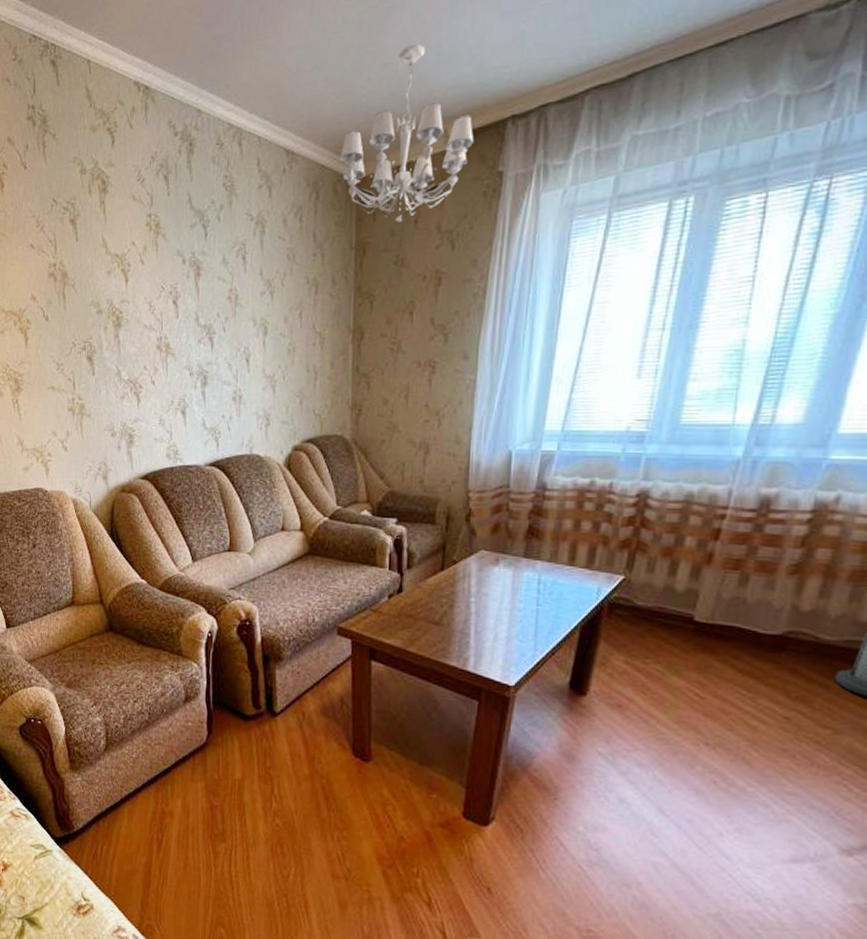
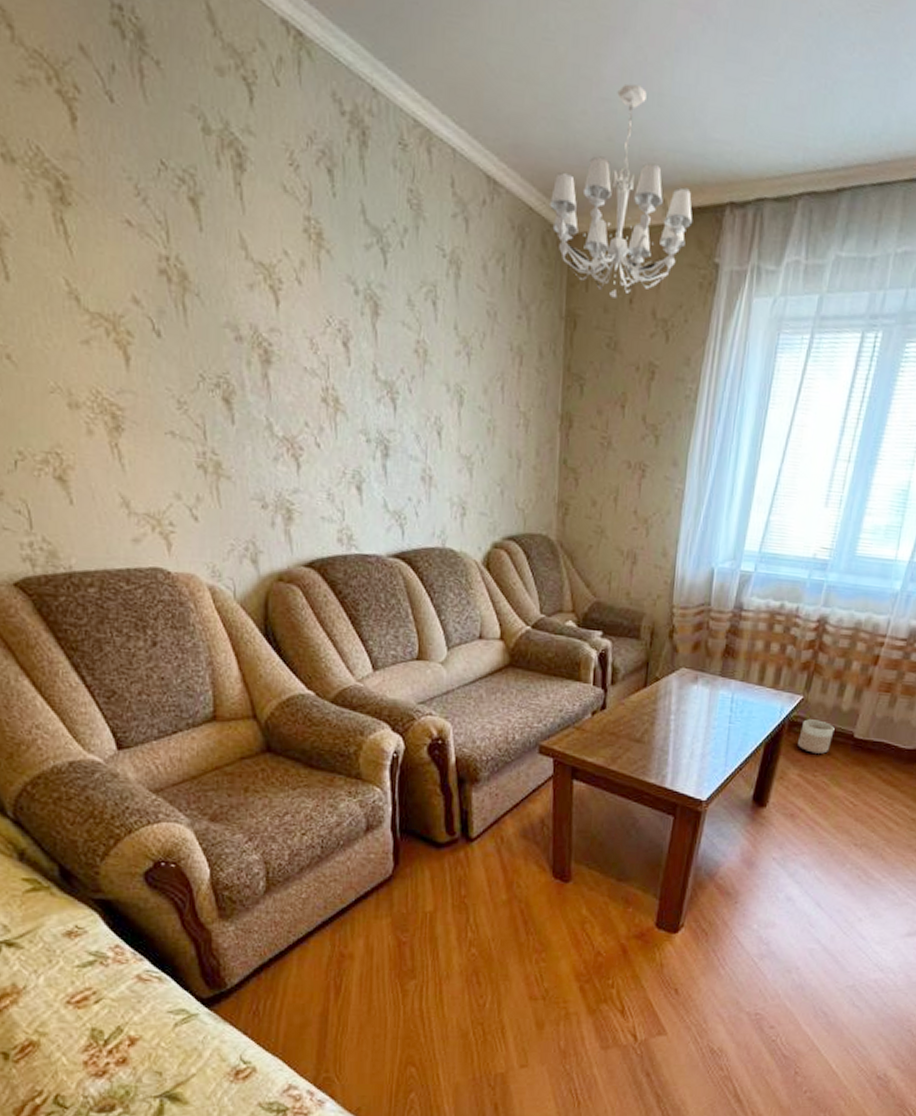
planter: none [622,601,668,639] -> present [798,719,835,754]

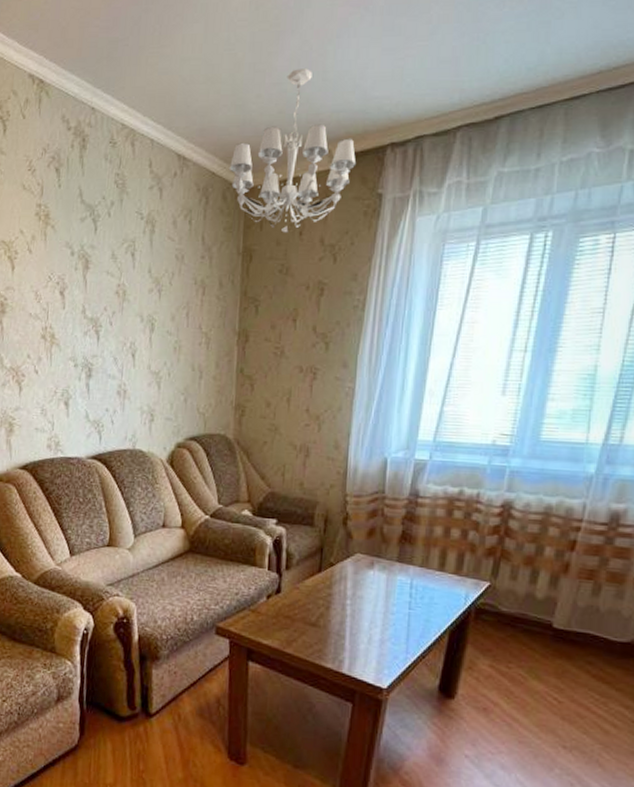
planter: present [798,719,835,754] -> none [487,607,529,644]

